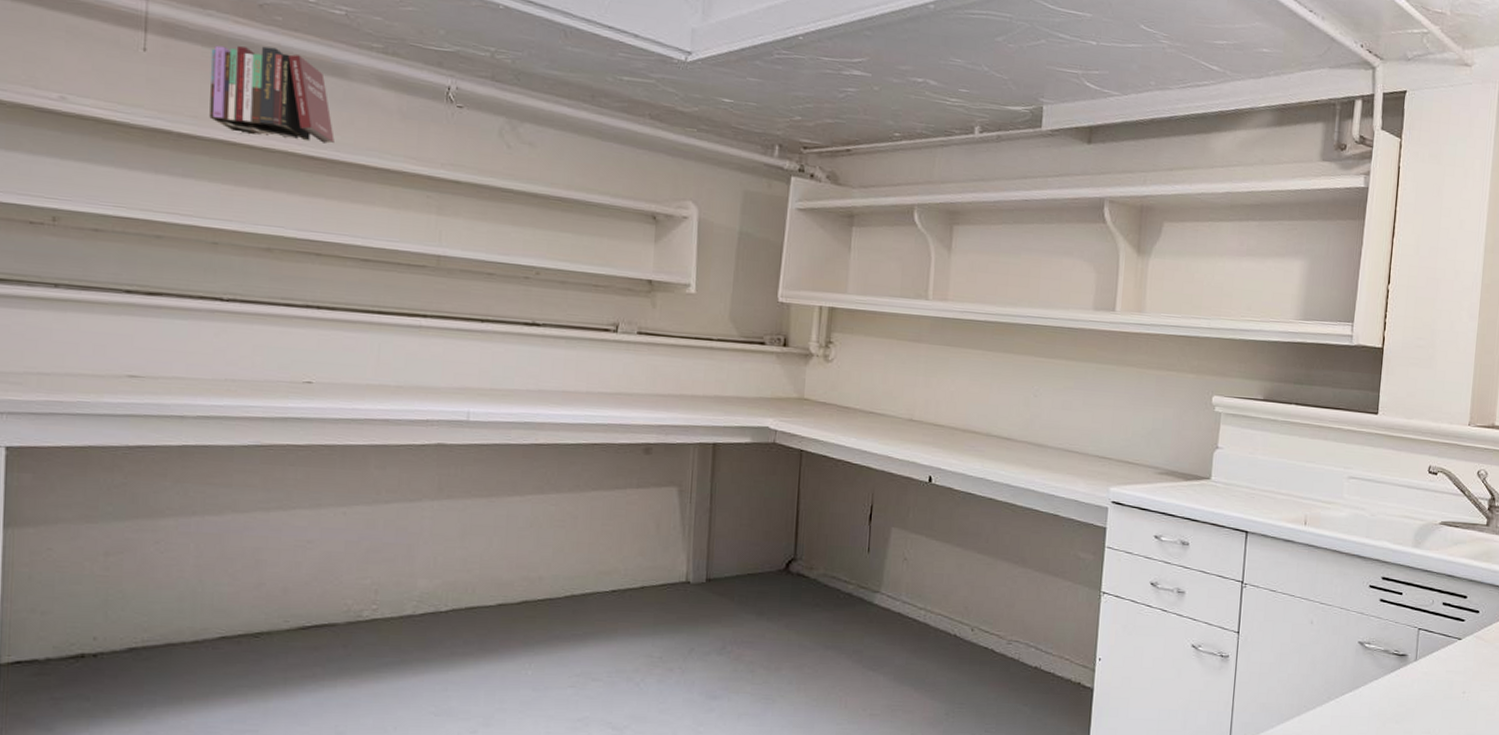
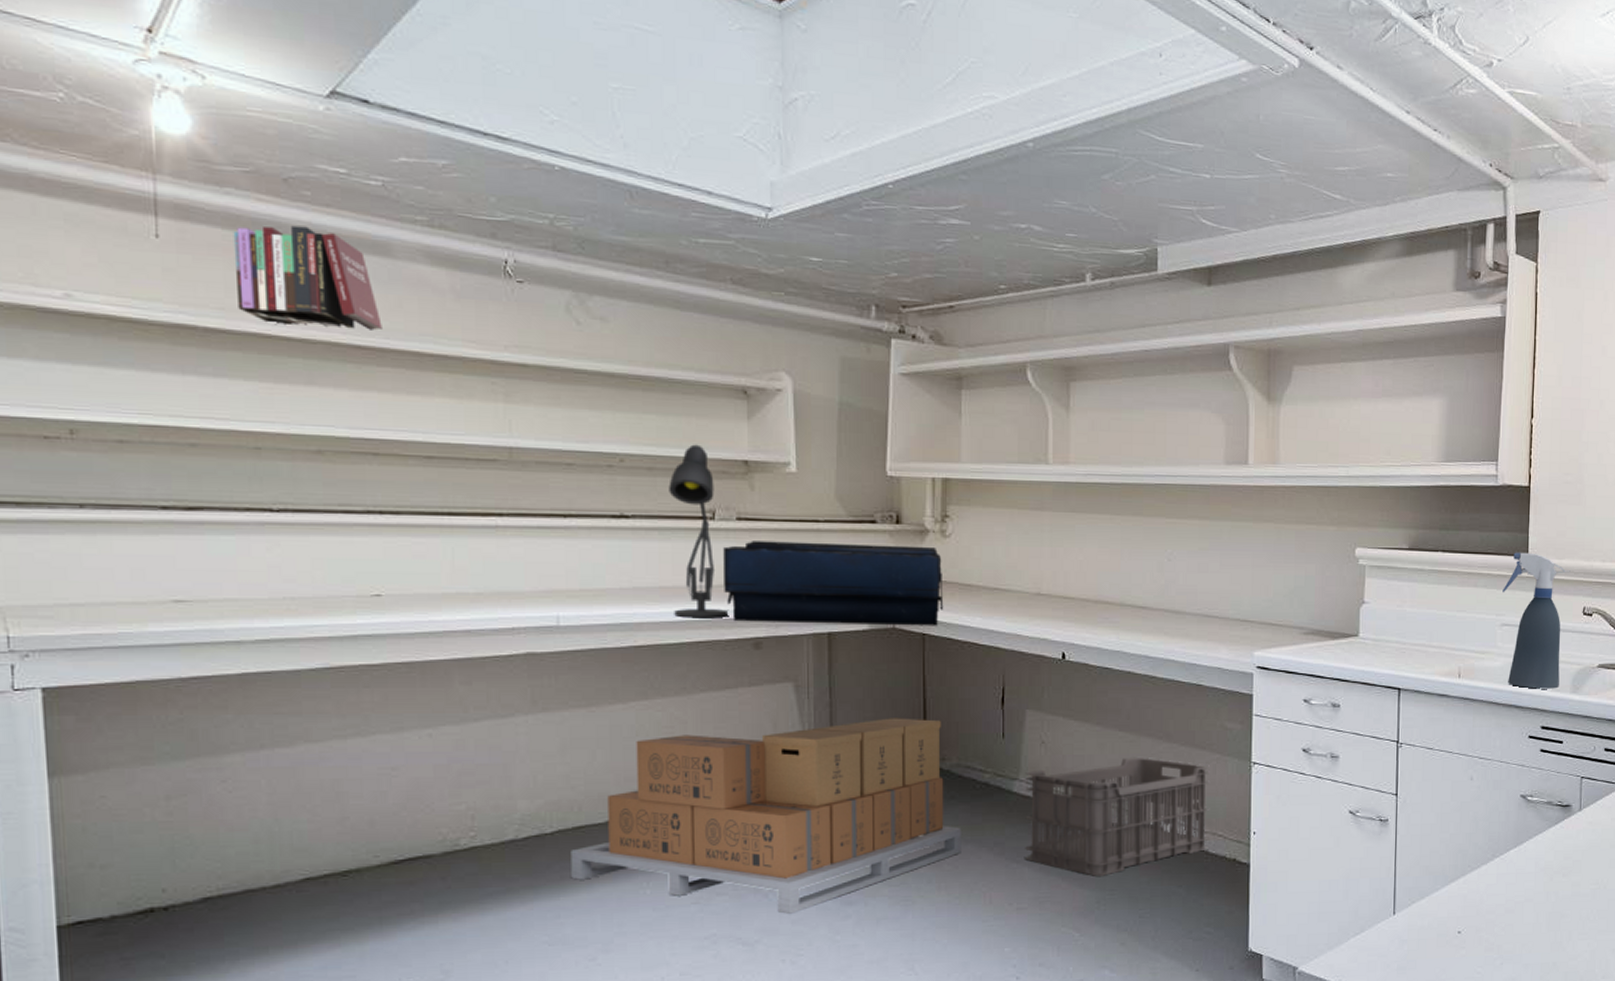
cardboard boxes: none [460,526,824,703] -> present [571,718,962,914]
desk lamp: none [574,262,624,423] -> present [668,444,729,618]
tool box: none [621,354,824,444] -> present [723,541,944,626]
plastic crate: none [881,578,1062,691] -> present [1025,756,1211,878]
spray bottle: none [1351,409,1418,542] -> present [1502,552,1571,689]

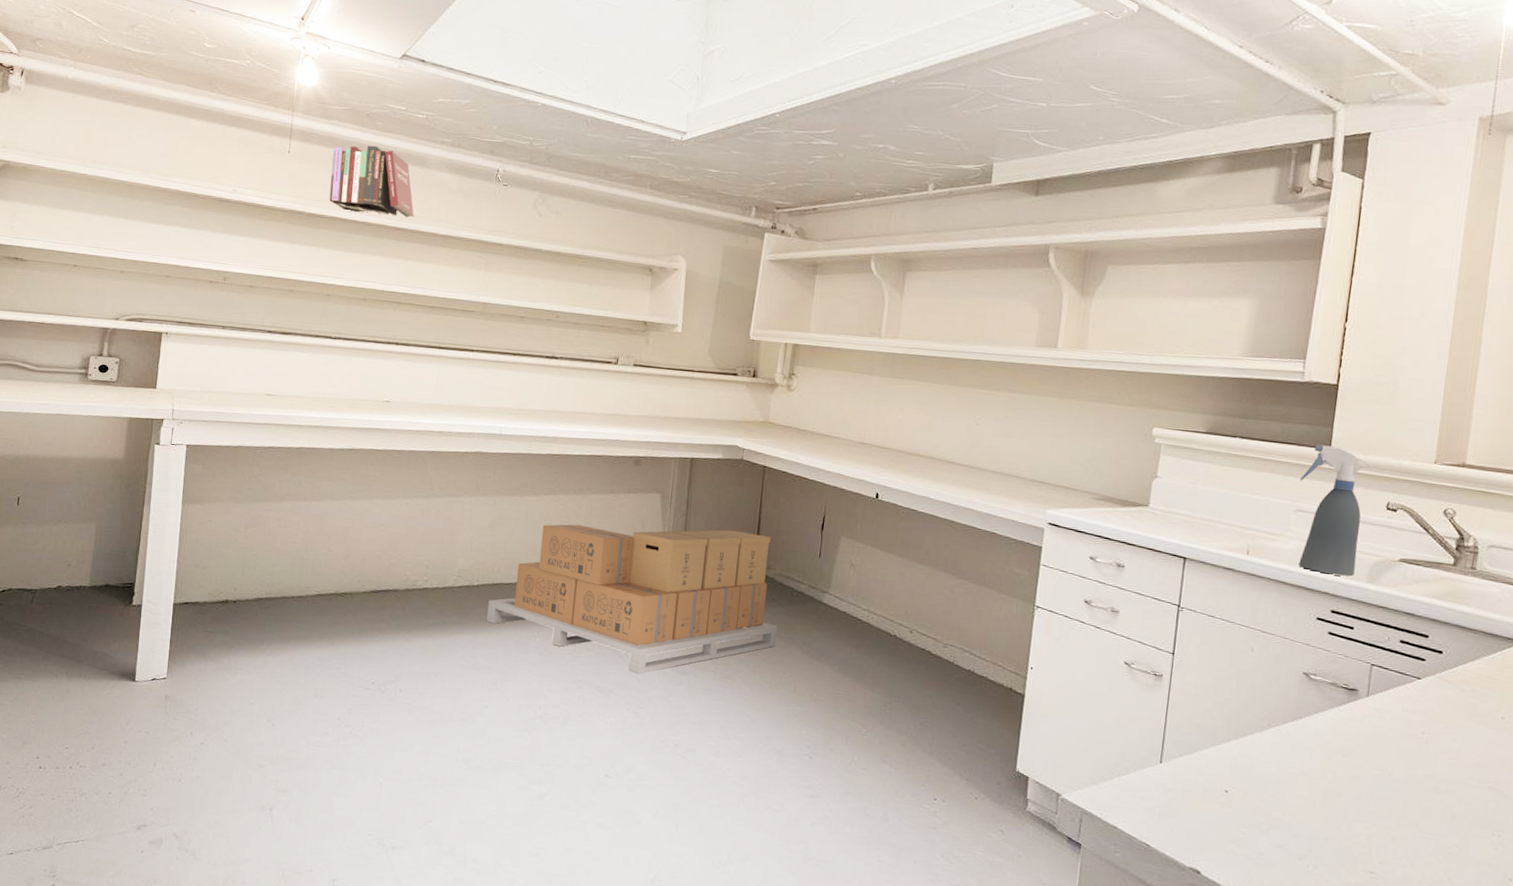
desk lamp: present [668,444,729,618] -> none [581,307,621,439]
tool box: present [723,541,944,626] -> none [618,382,786,461]
plastic crate: present [1025,756,1211,878] -> none [827,587,997,685]

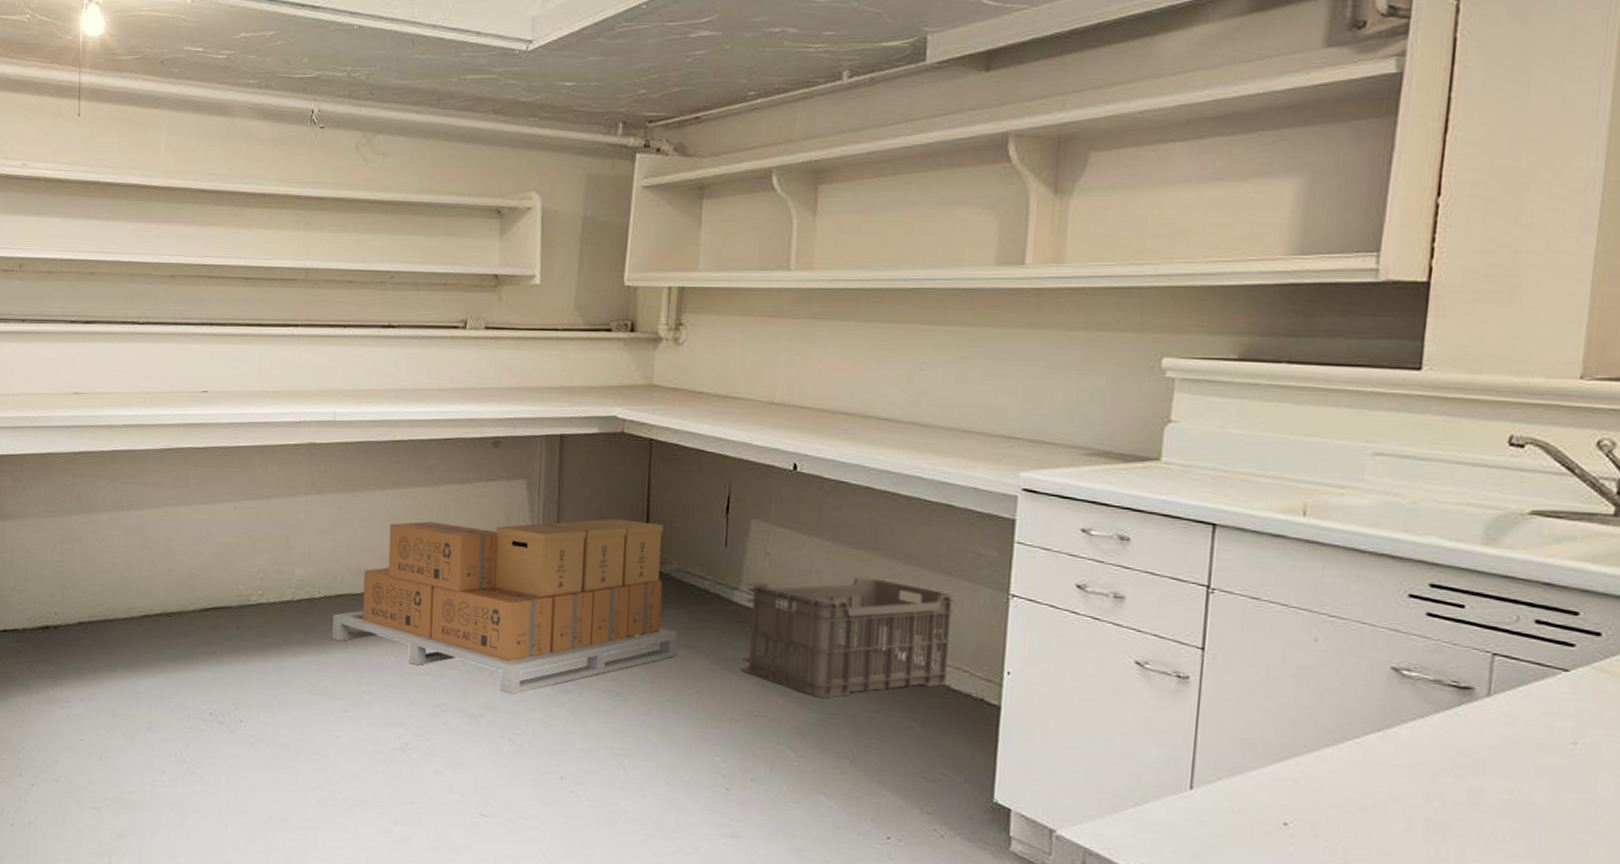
books: present [329,145,414,218] -> none [126,97,221,177]
plastic crate: none [827,587,997,685] -> present [741,576,959,699]
spray bottle: present [1298,444,1376,577] -> none [1377,364,1491,538]

